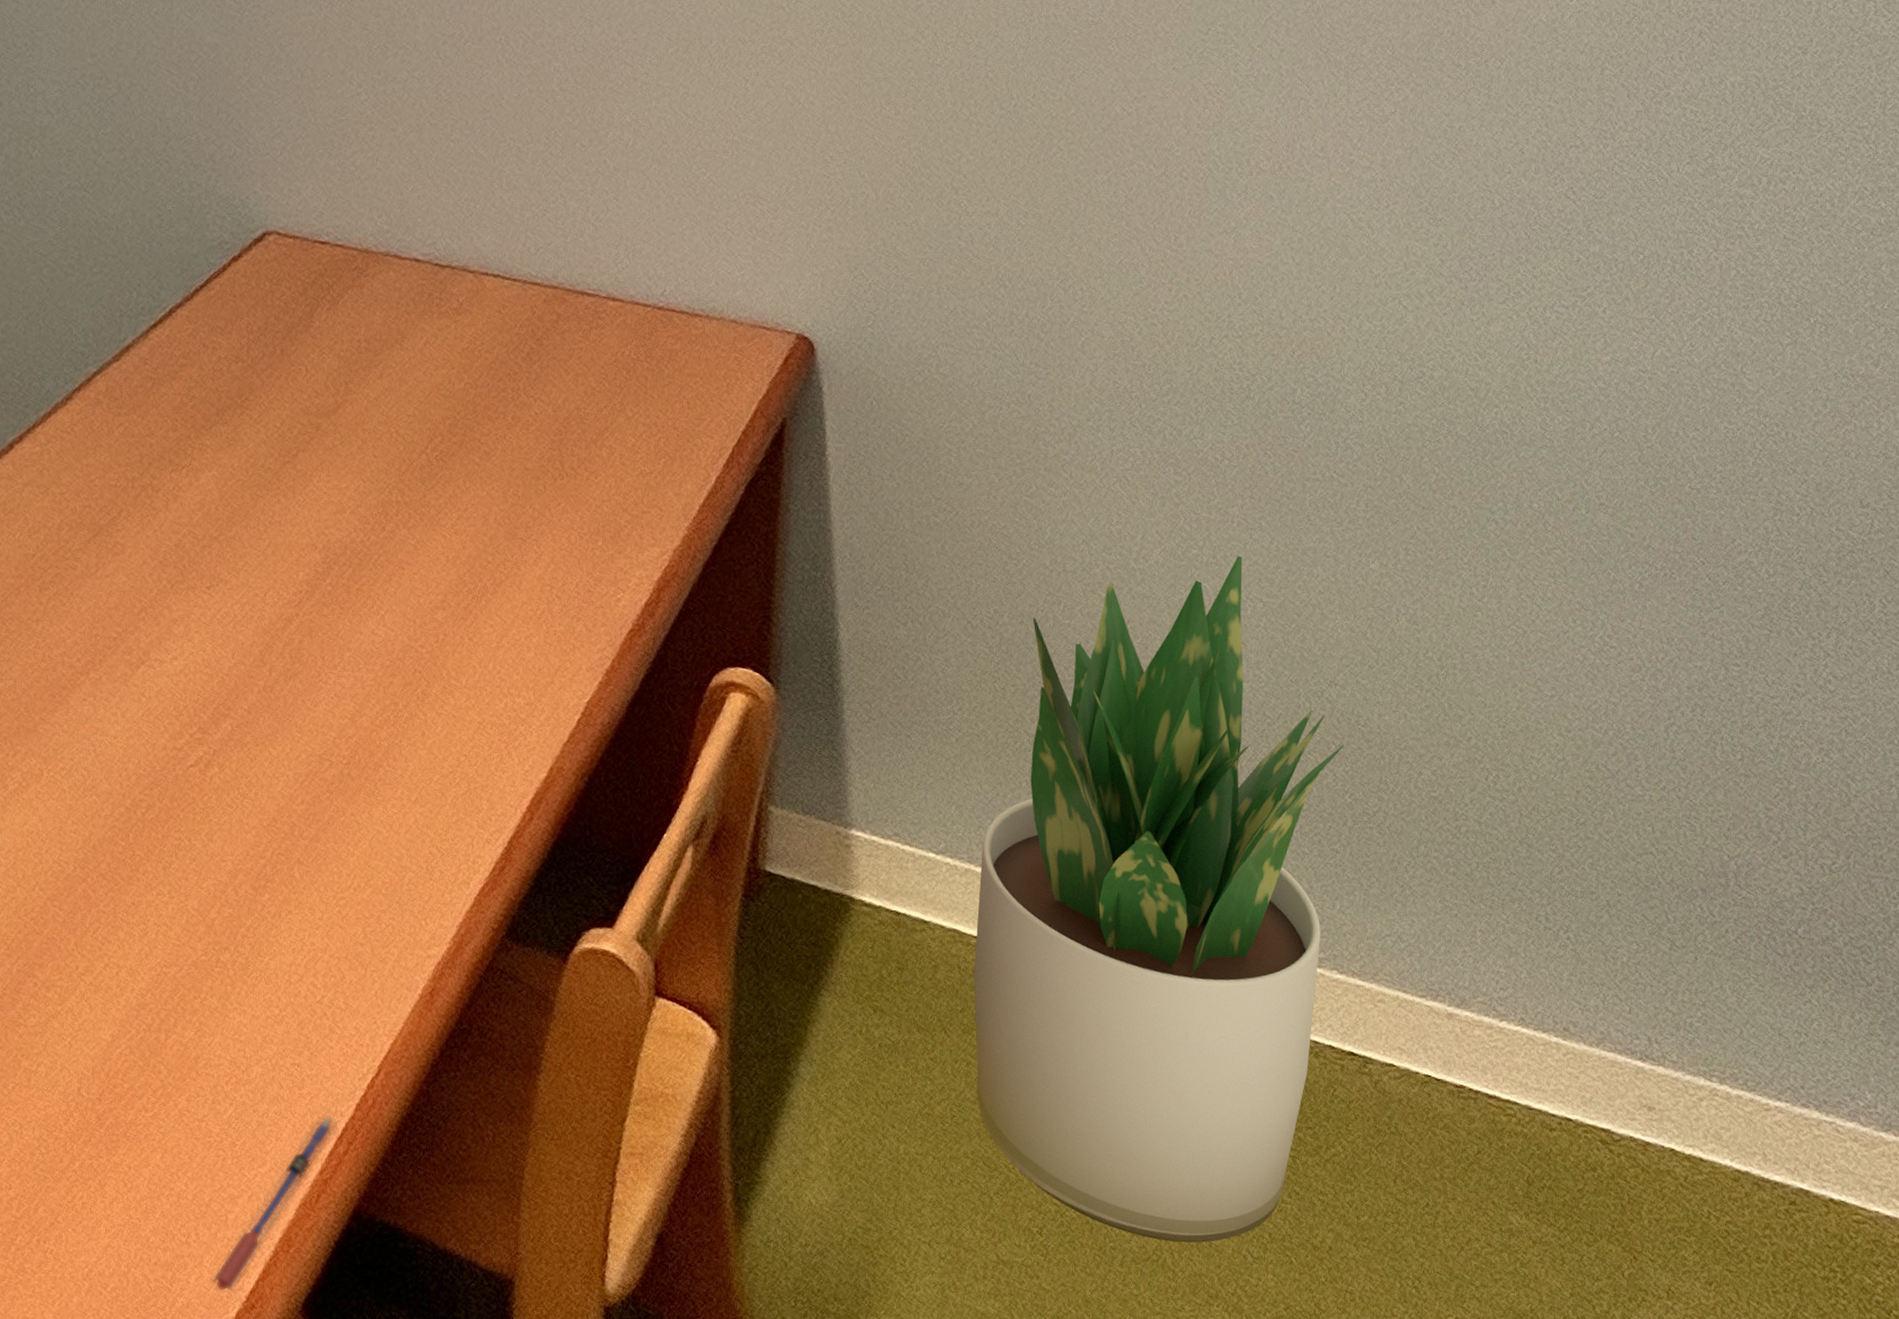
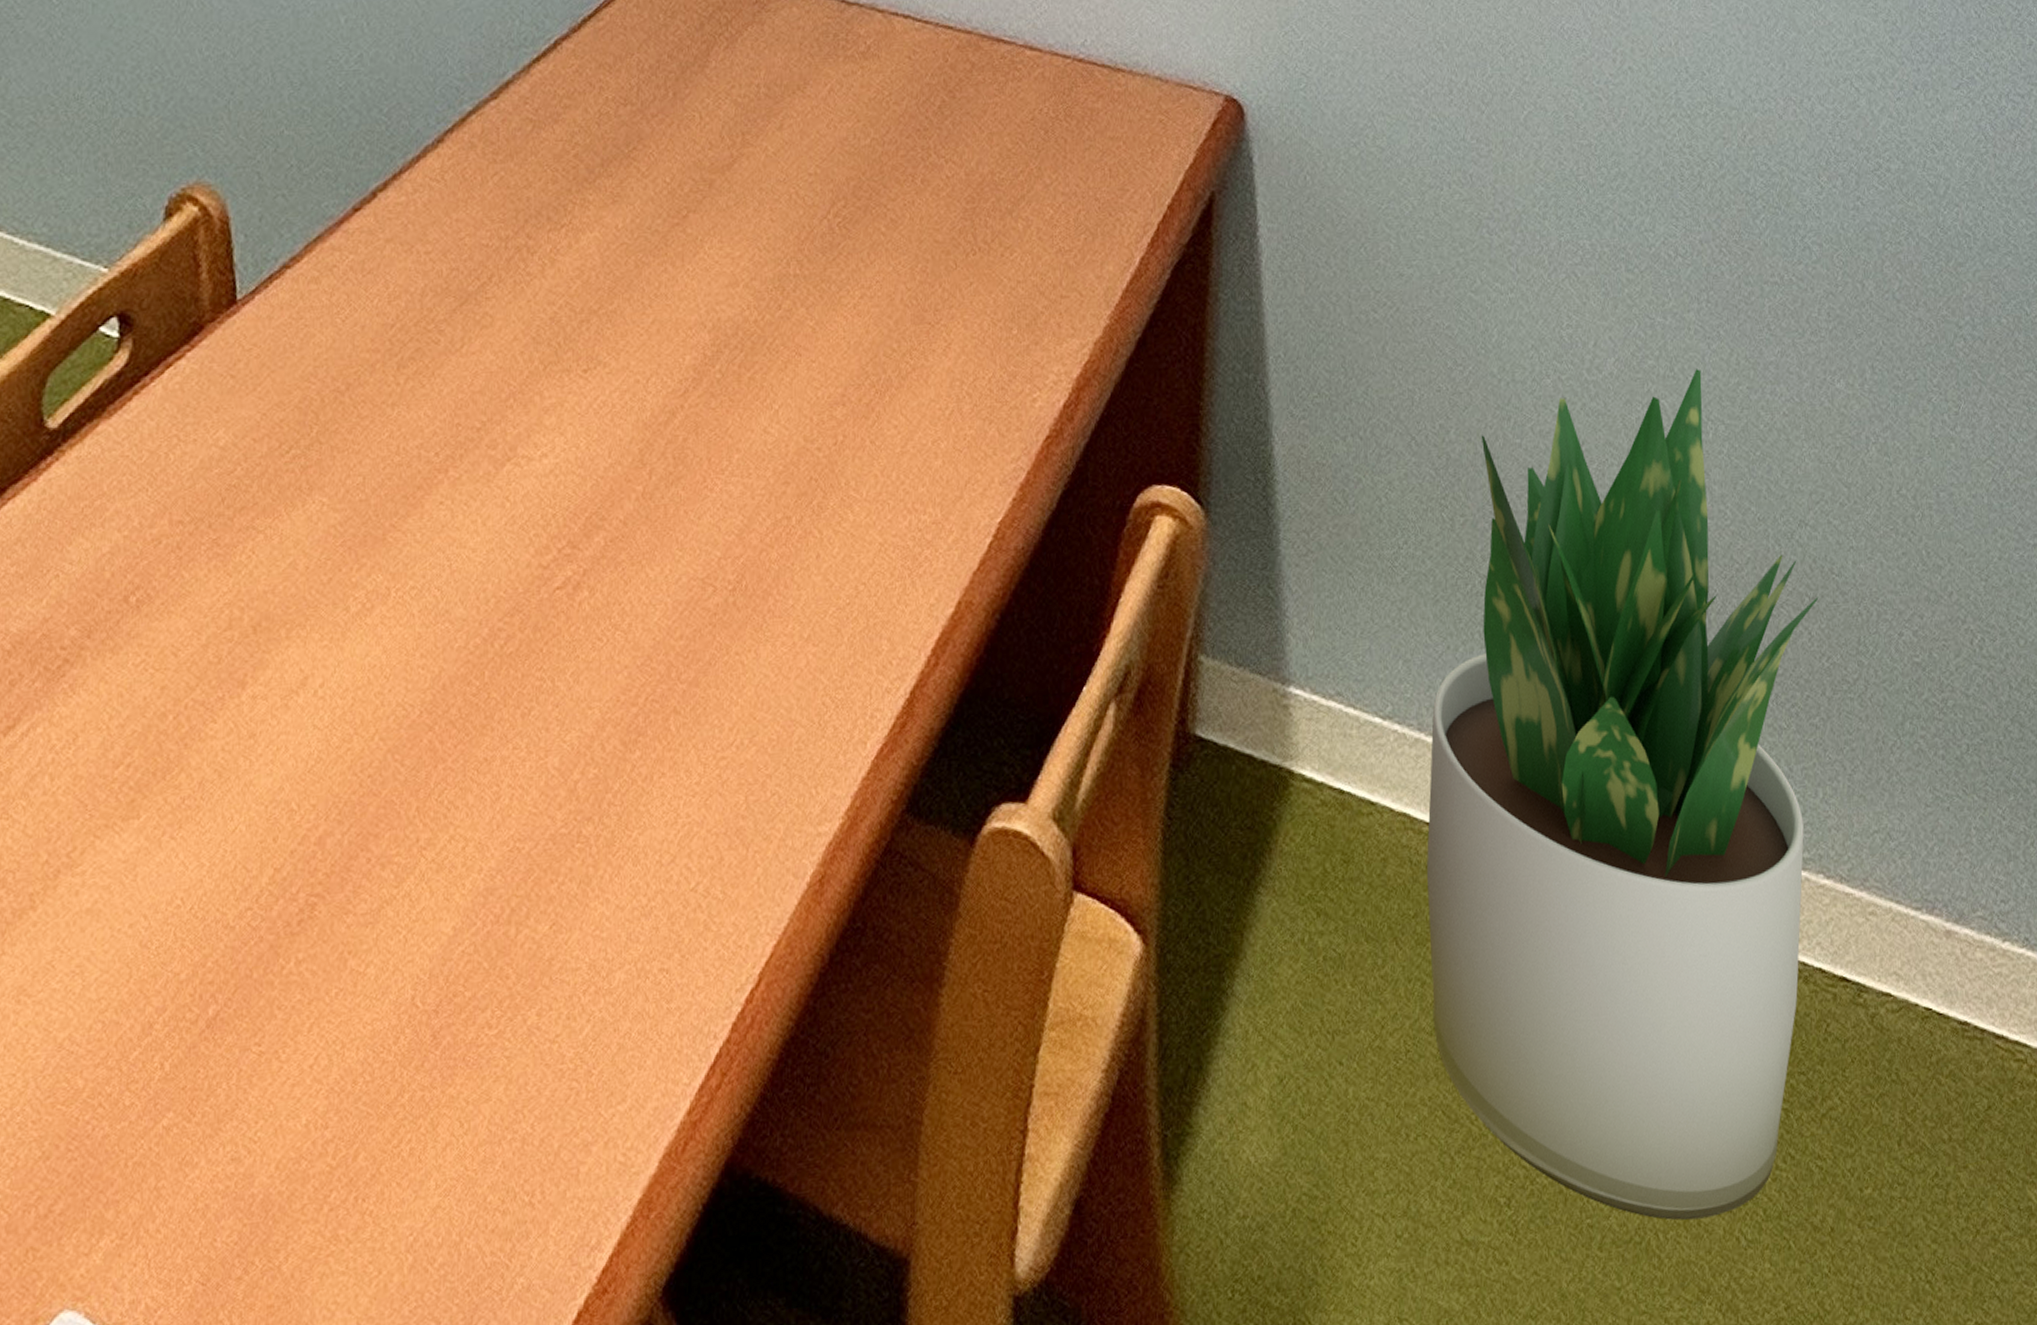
pen: present [211,1116,338,1292] -> none [557,1038,710,1270]

